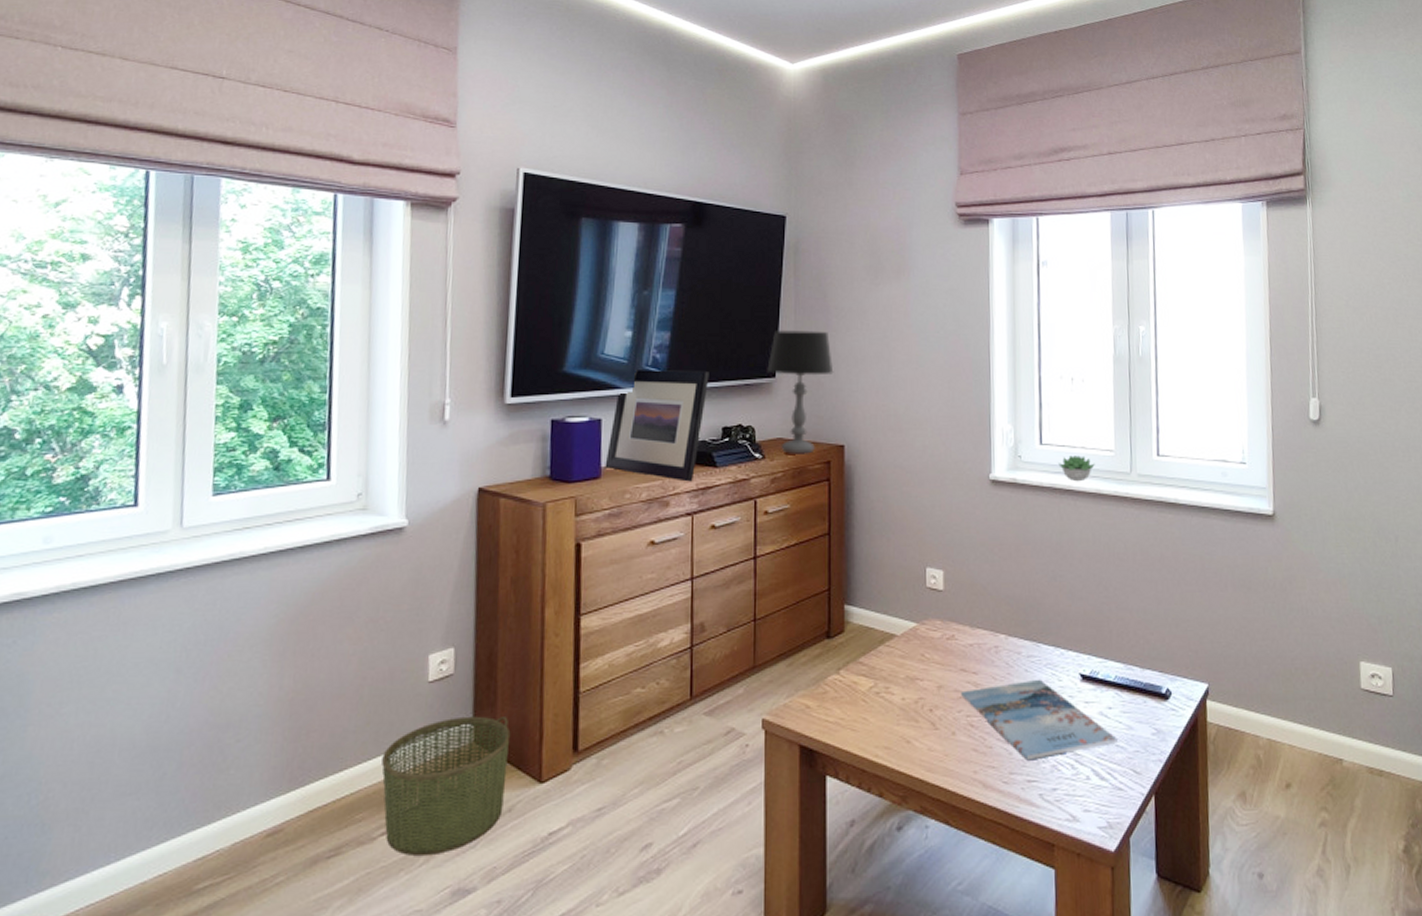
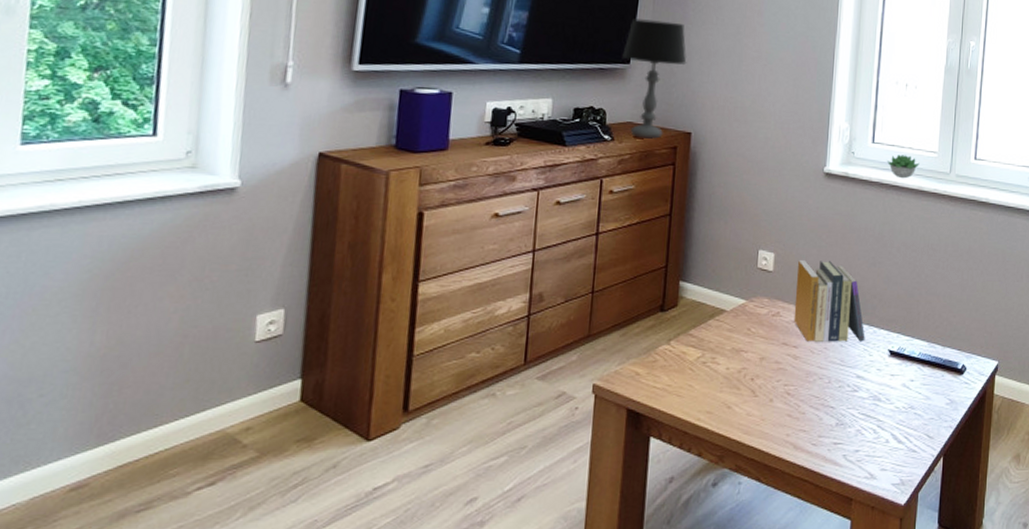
basket: present [381,716,511,856] -> none [200,376,340,509]
picture frame: present [605,370,709,482] -> none [453,46,565,159]
magazine: present [961,679,1117,761] -> none [781,353,916,425]
books: none [969,577,1052,668] -> present [793,260,865,343]

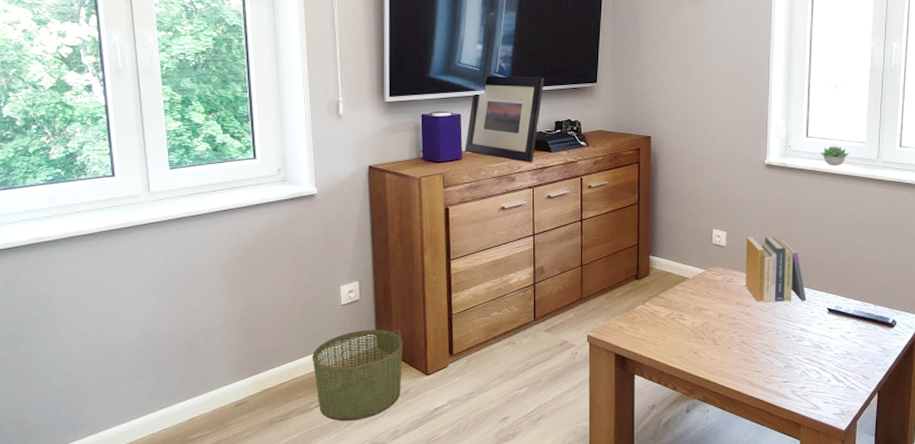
basket: none [200,376,340,509] -> present [312,329,404,421]
picture frame: none [453,46,565,159] -> present [465,76,544,163]
table lamp: present [622,18,687,139] -> none [590,45,644,143]

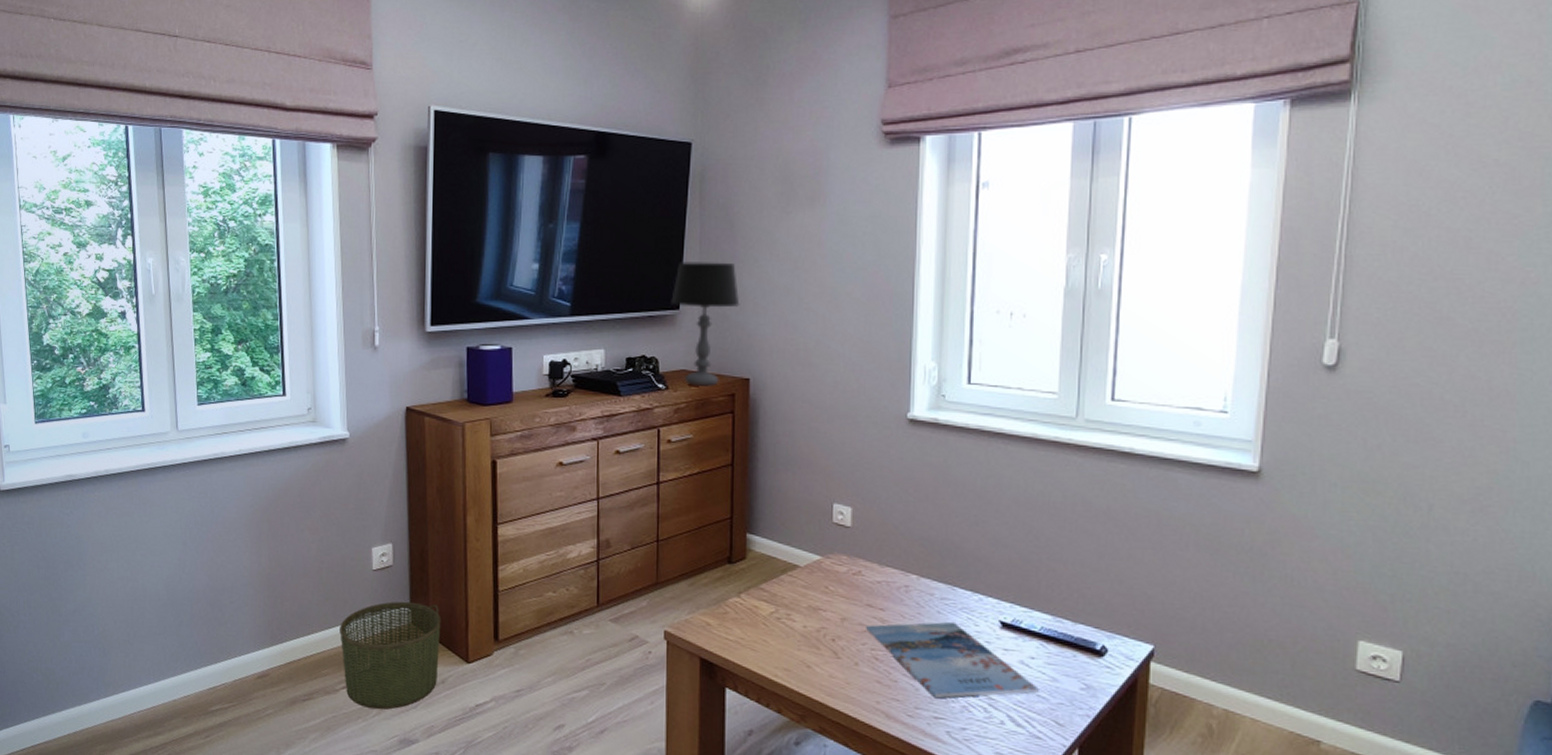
picture frame: present [465,76,544,163] -> none [516,301,613,409]
table lamp: none [590,45,644,143] -> present [671,262,740,386]
magazine: none [736,311,853,368] -> present [866,621,1039,699]
books: present [745,237,807,303] -> none [878,516,969,610]
succulent plant: present [820,146,849,167] -> none [989,397,1033,425]

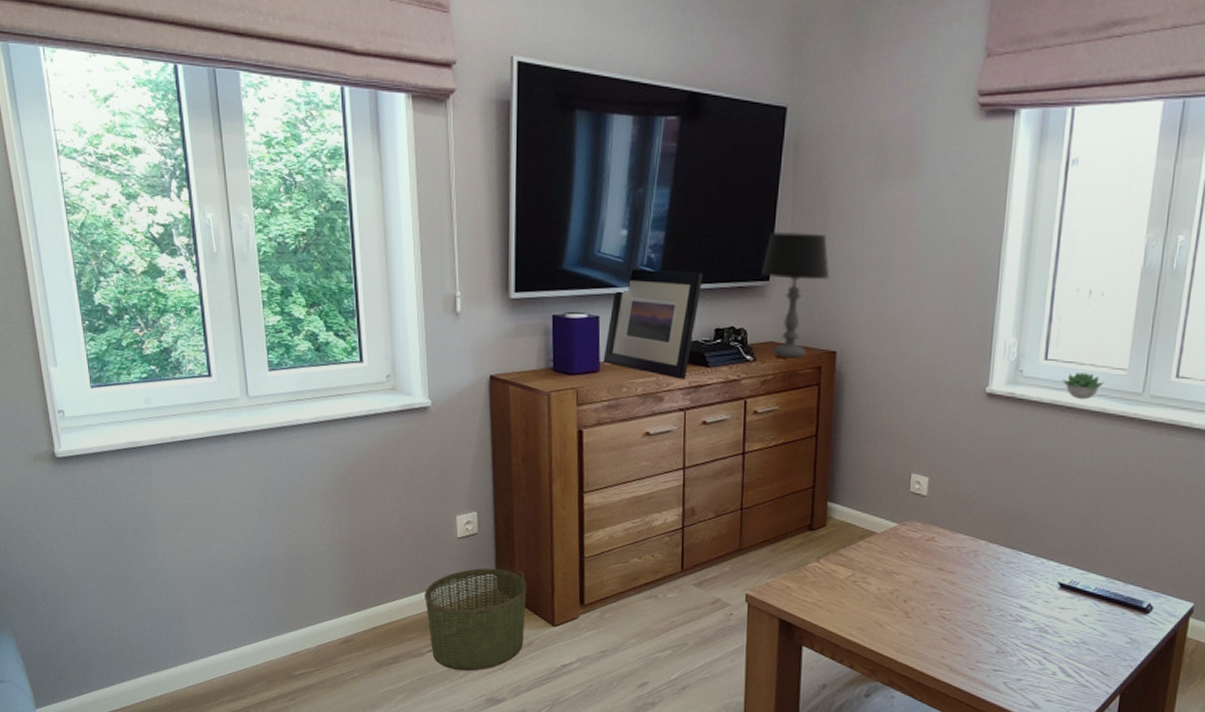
picture frame: none [516,301,613,409] -> present [603,269,703,380]
magazine: present [866,621,1039,699] -> none [936,583,1089,653]
succulent plant: none [989,397,1033,425] -> present [1063,372,1104,400]

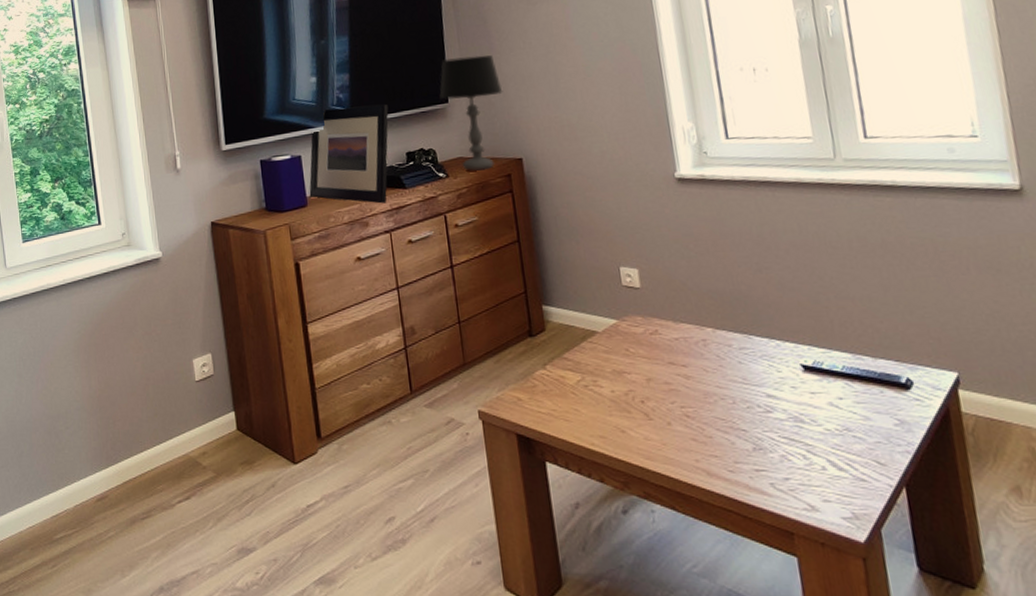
basket: present [425,568,528,671] -> none [170,408,268,520]
succulent plant: present [1063,372,1104,400] -> none [749,145,792,173]

